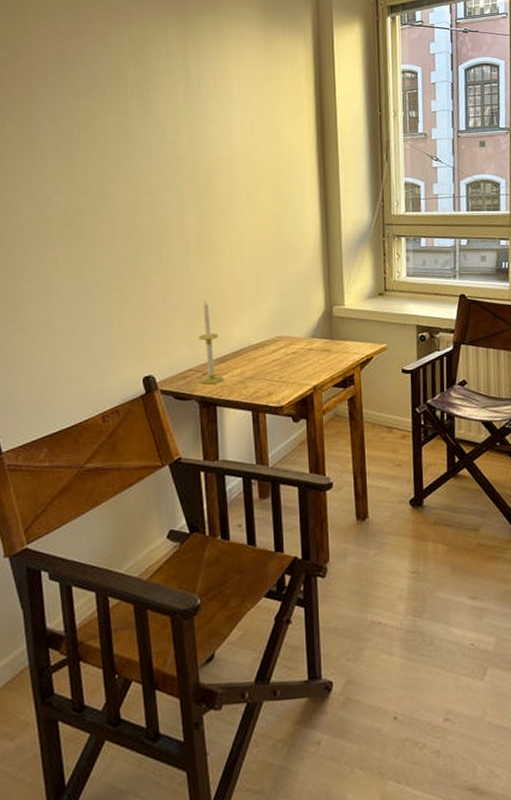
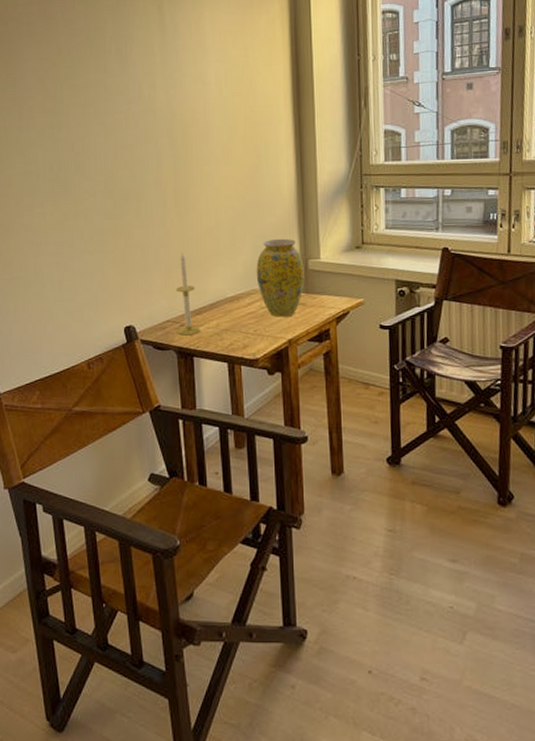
vase: none [281,285,329,364] -> present [256,238,305,318]

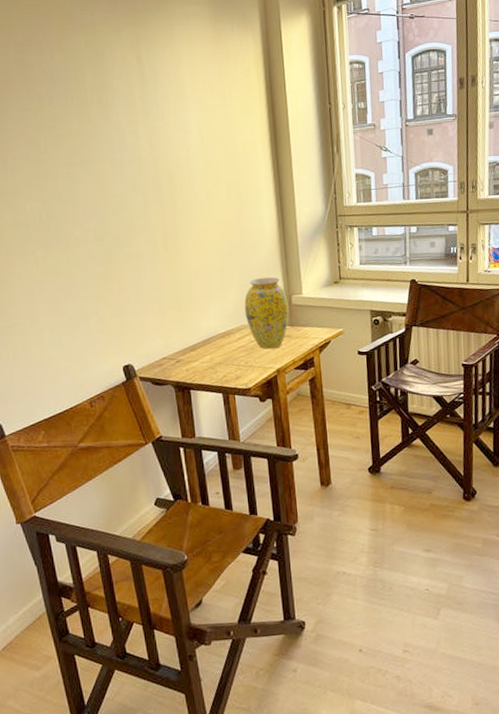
candle: present [175,251,200,336] -> none [169,293,195,371]

